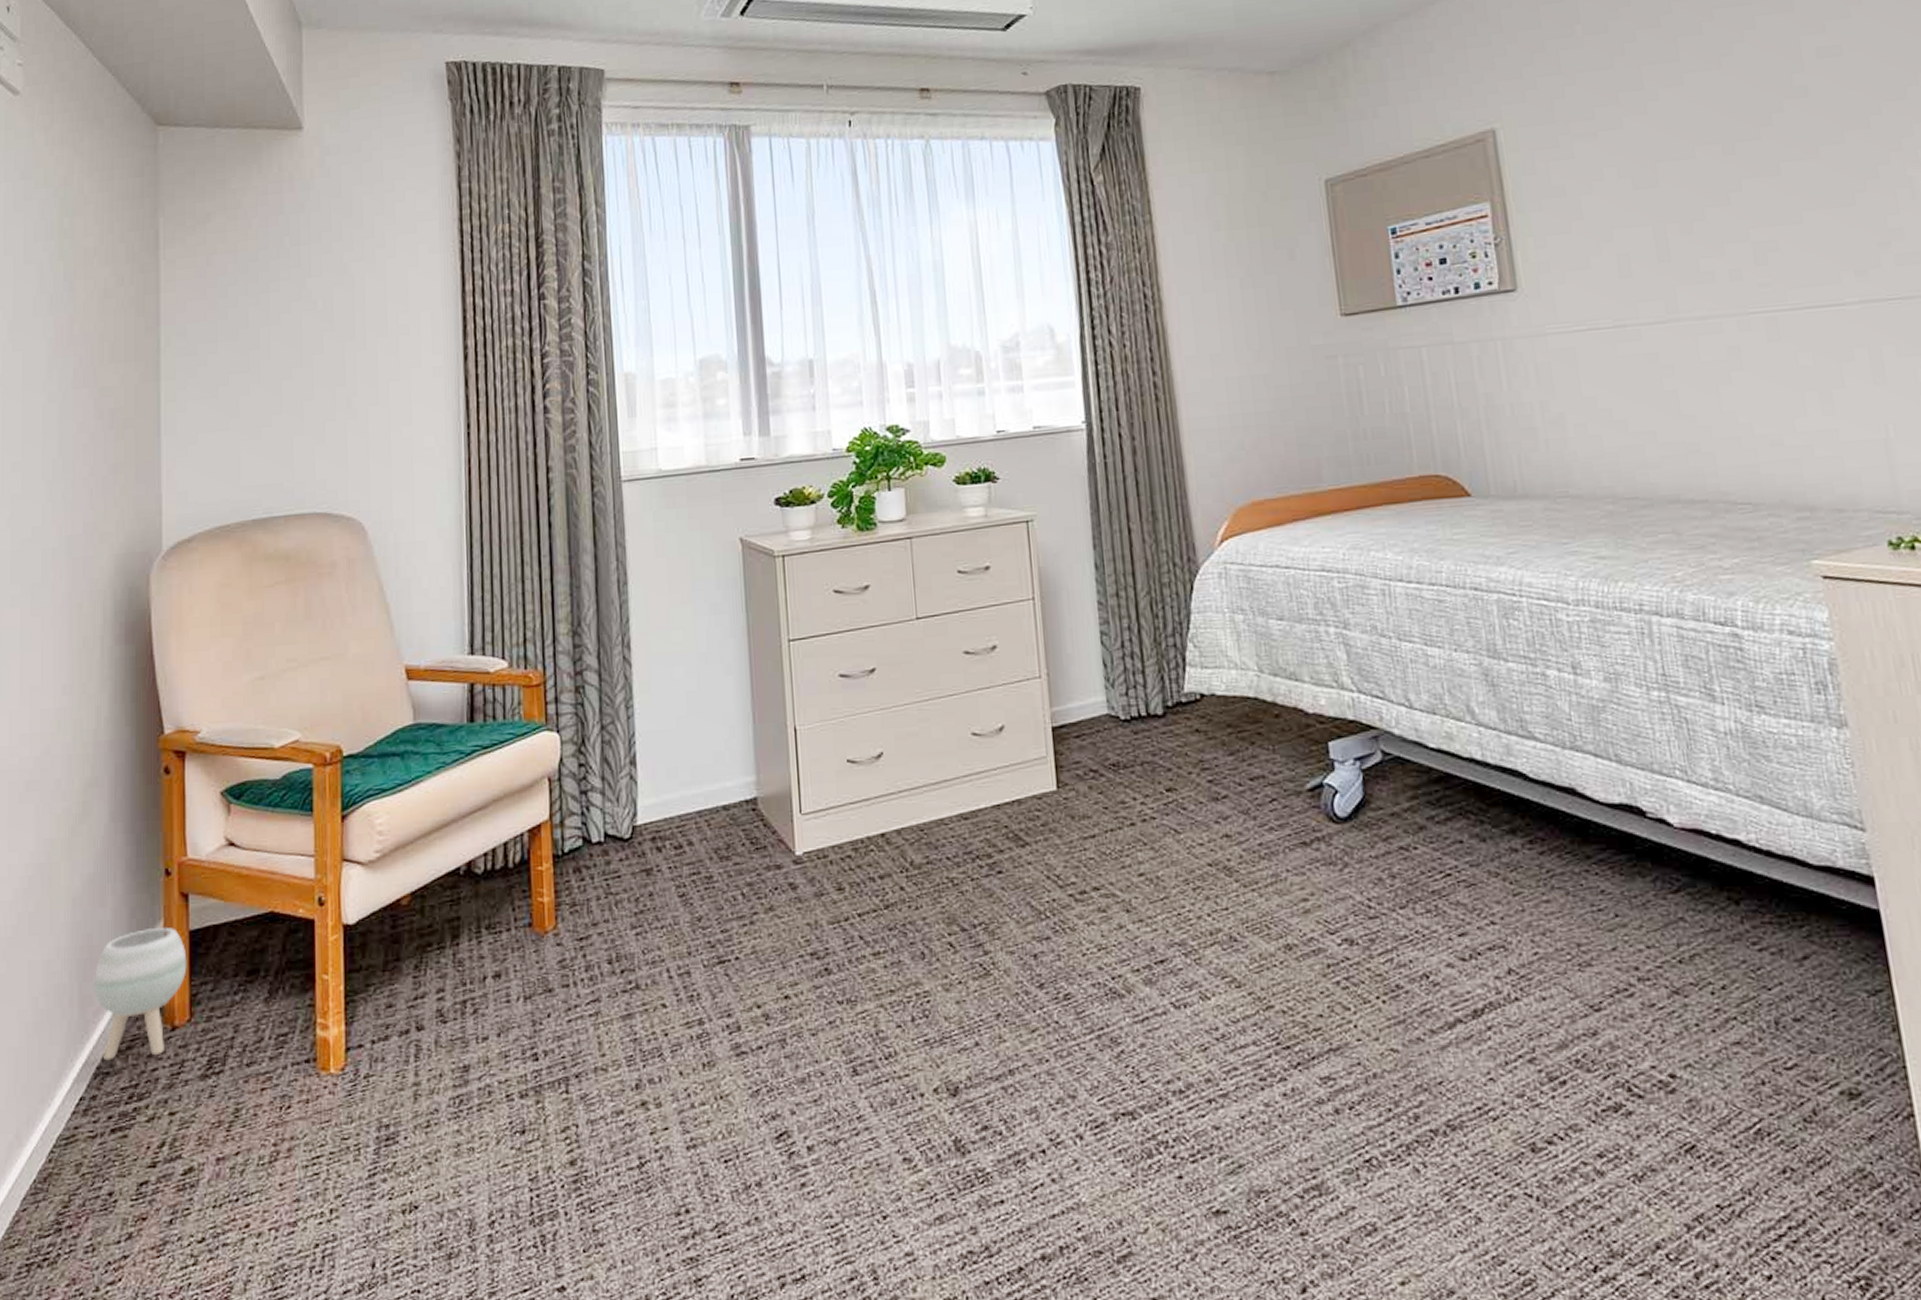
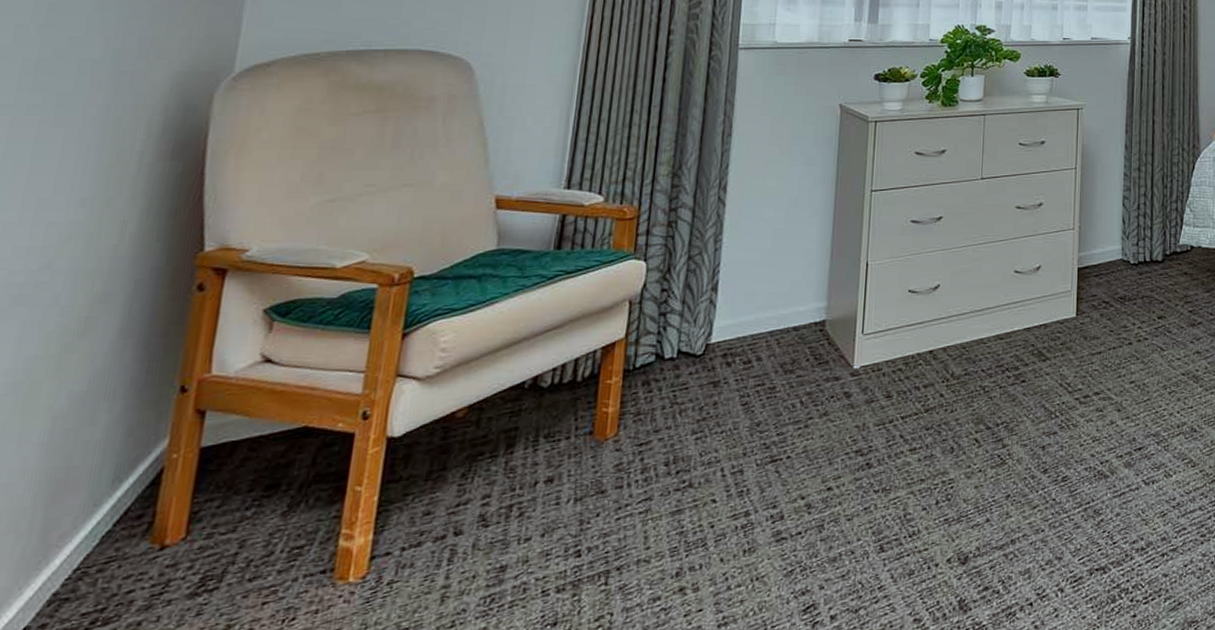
planter: present [94,927,187,1061] -> none [64,444,193,586]

